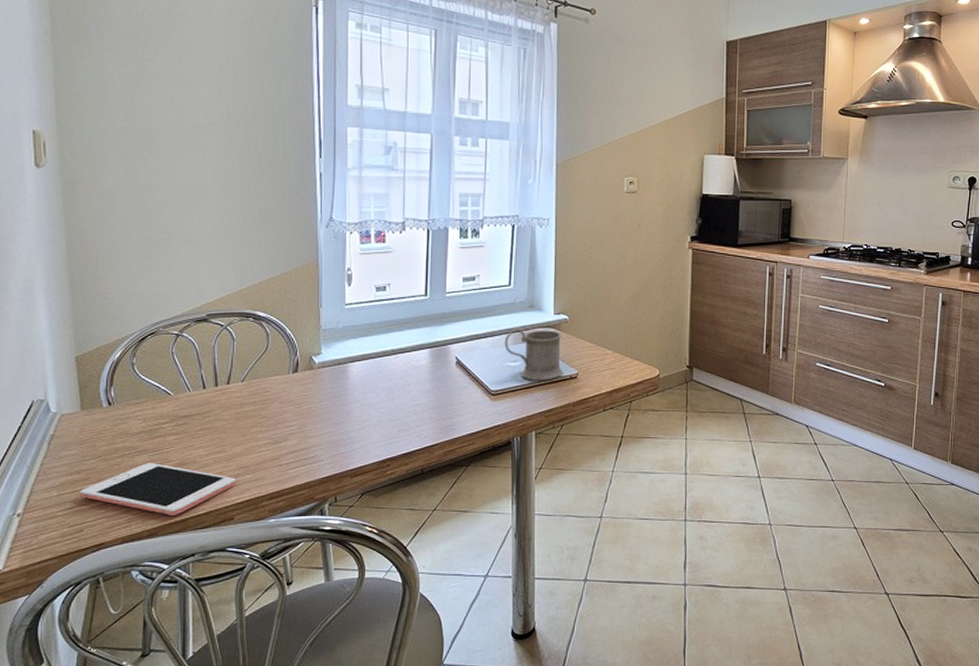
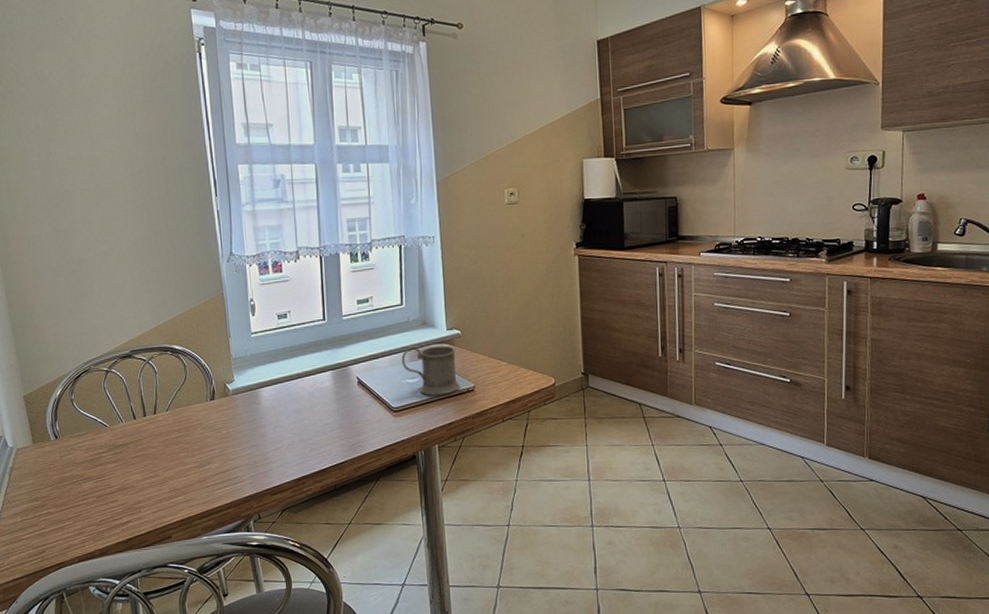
cell phone: present [79,463,237,517] -> none [38,489,171,537]

